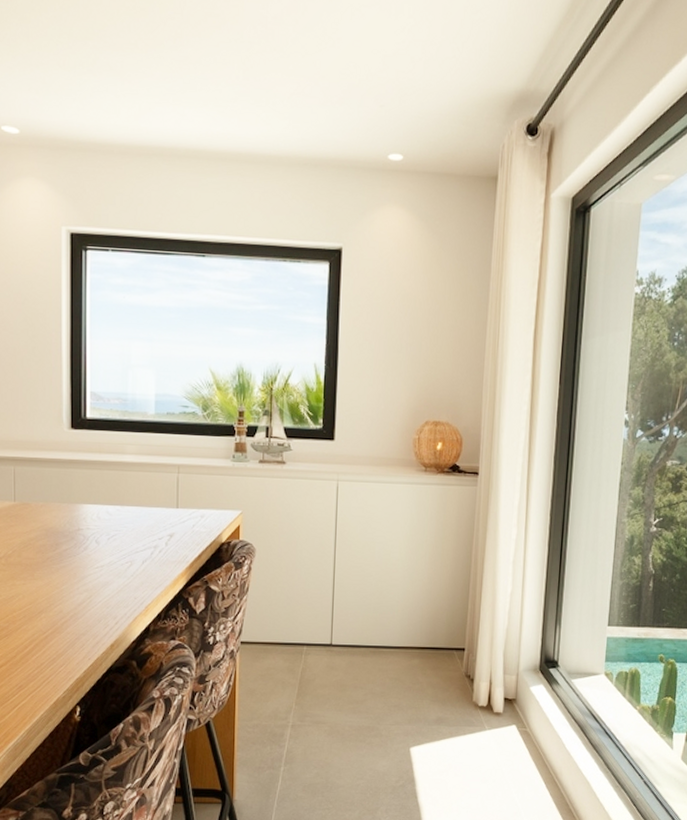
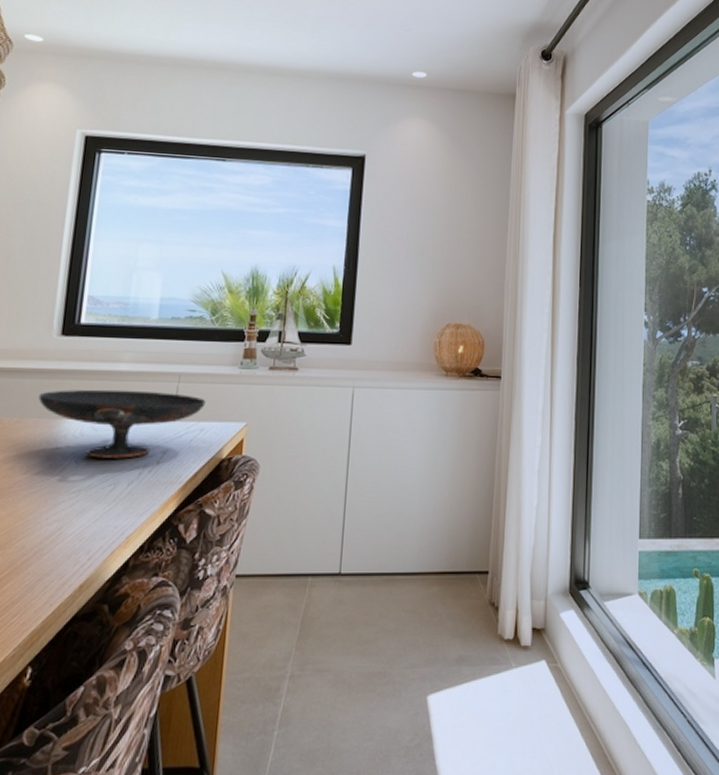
decorative bowl: none [58,478,204,540] -> present [38,389,206,459]

